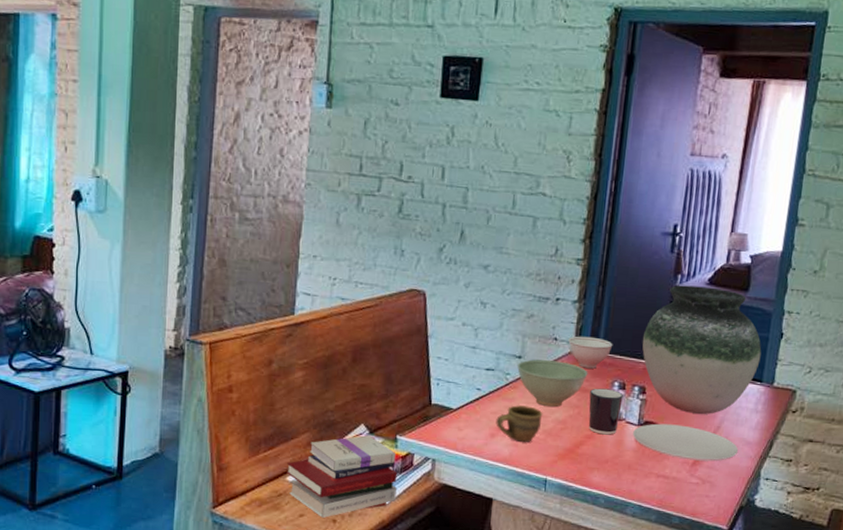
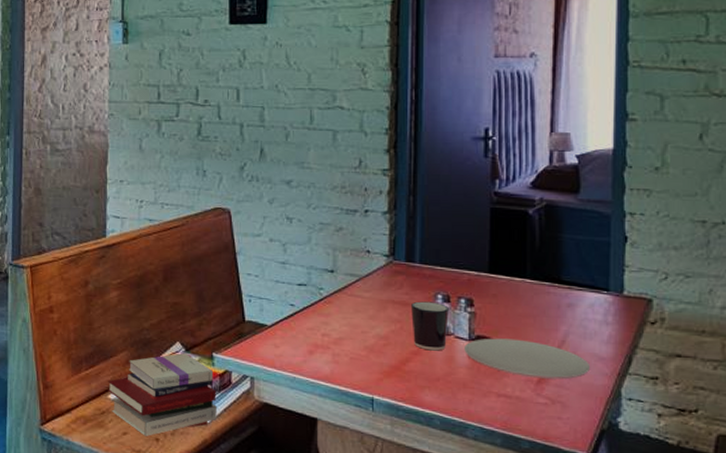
cup: present [496,405,543,442] -> none [313,320,362,359]
bowl: present [516,359,588,407] -> none [329,273,407,322]
bowl: present [568,336,613,369] -> none [382,247,431,281]
vase: present [642,285,762,414] -> none [463,190,604,327]

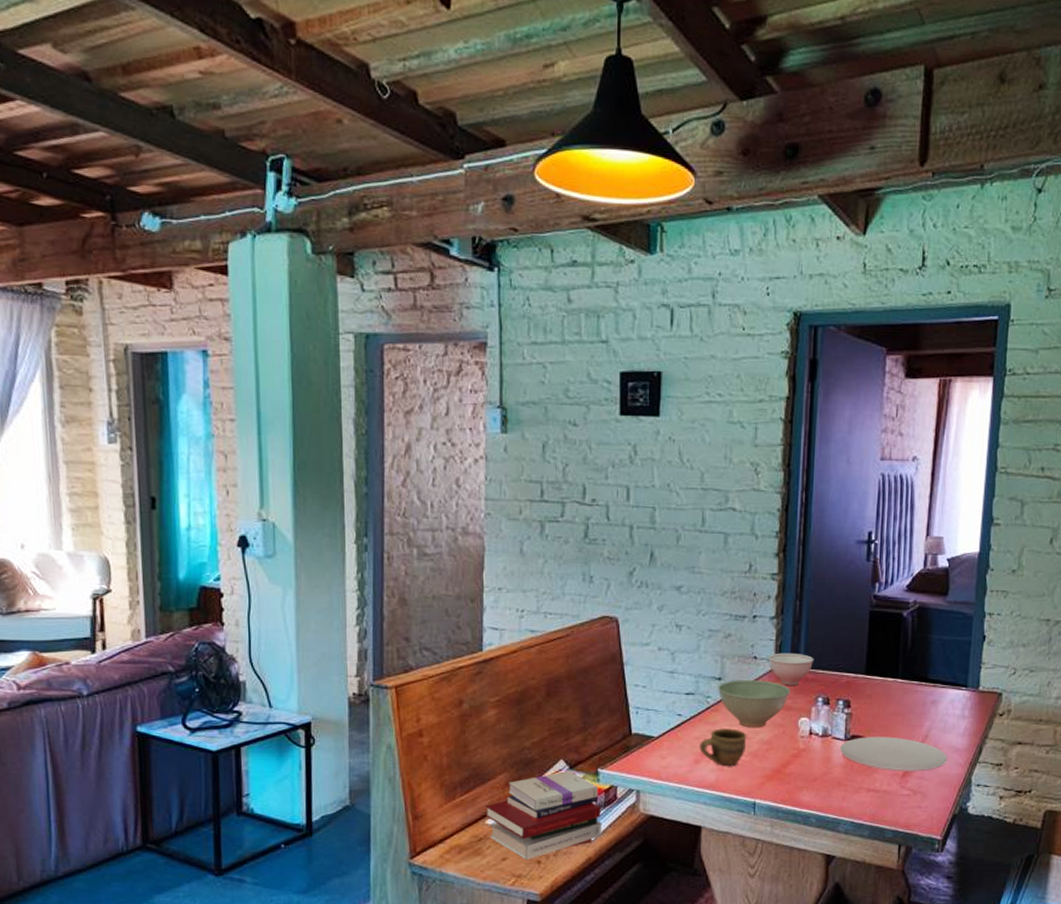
cup: none [313,320,362,359] -> present [699,728,747,766]
bowl: none [329,273,407,322] -> present [717,680,791,727]
bowl: none [382,247,431,281] -> present [768,653,814,685]
mug: present [411,301,449,351] -> none [793,705,828,752]

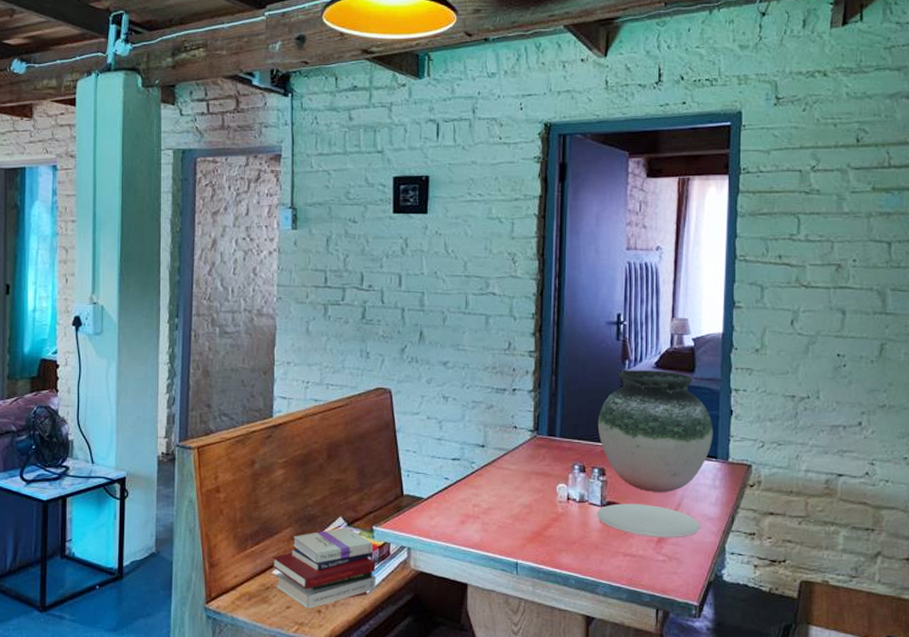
cup: present [699,728,747,766] -> none [465,492,509,527]
bowl: present [717,680,791,727] -> none [480,448,549,492]
bowl: present [768,653,814,685] -> none [527,423,570,454]
vase: none [843,593,965,724] -> present [597,370,713,492]

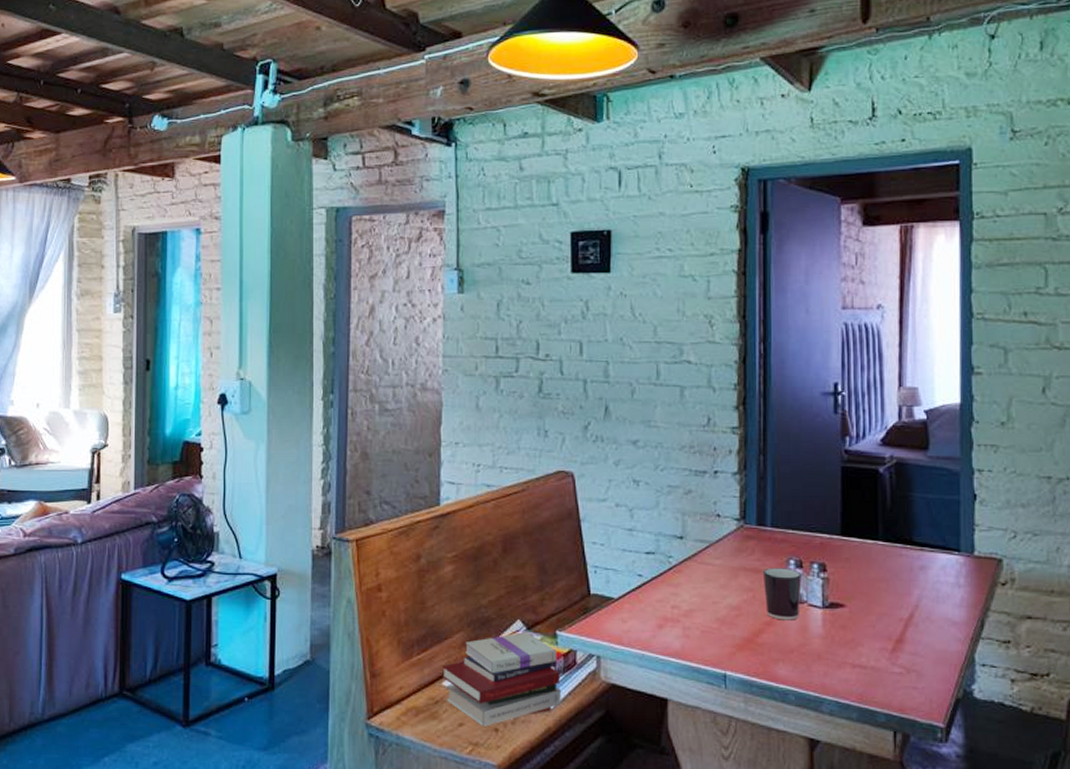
mug: none [552,472,584,517] -> present [763,567,802,621]
vase: present [597,370,713,492] -> none [815,448,954,592]
plate: present [597,503,701,538] -> none [818,605,944,647]

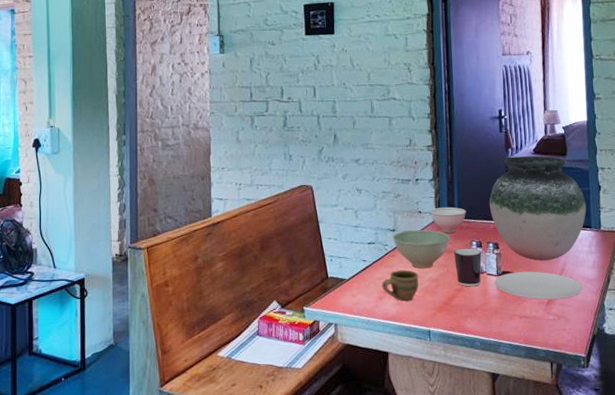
books: present [442,632,561,727] -> none [217,310,309,385]
cup: none [662,591,714,632] -> present [382,270,419,301]
bowl: none [679,539,759,591] -> present [392,230,450,268]
bowl: none [732,510,783,546] -> present [430,207,467,233]
vase: none [815,448,954,592] -> present [489,155,587,261]
plate: none [818,605,944,647] -> present [494,271,583,300]

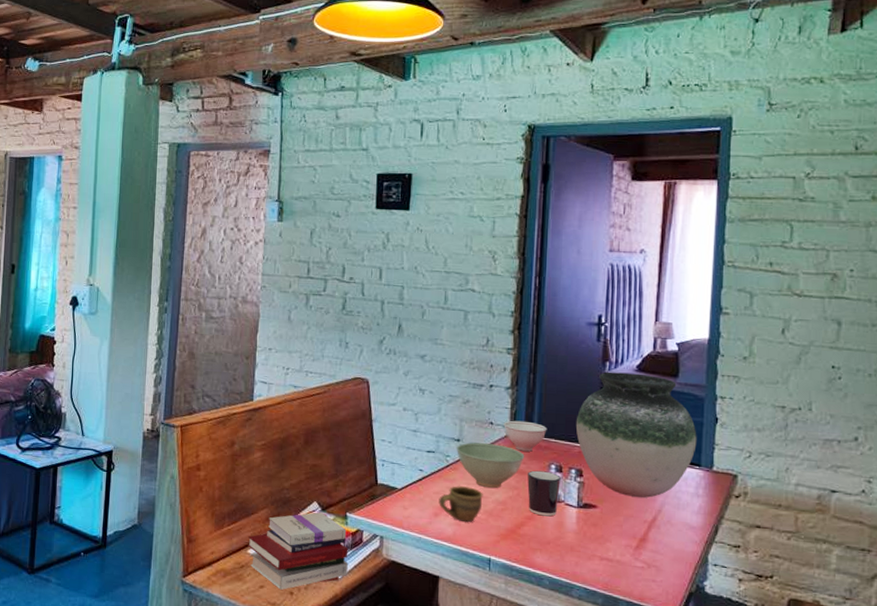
books: none [217,310,309,385] -> present [248,512,349,590]
plate: present [494,271,583,300] -> none [573,506,683,546]

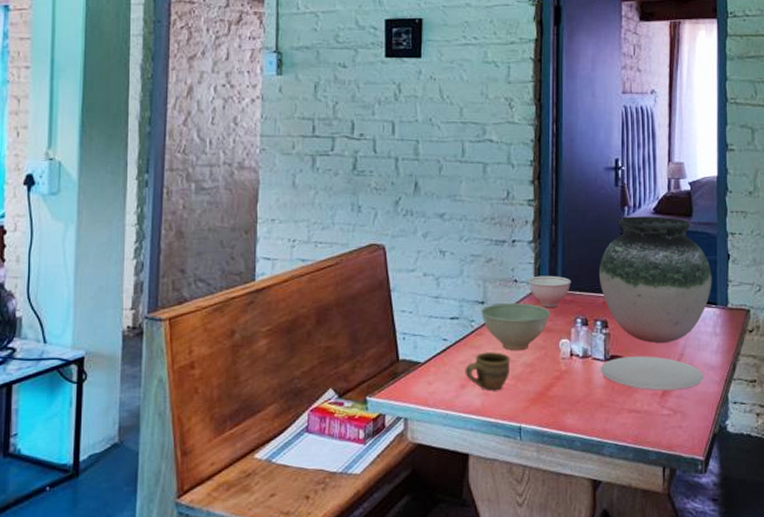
books: present [248,512,349,590] -> none [255,400,370,495]
mug: present [527,470,561,517] -> none [554,326,587,374]
plate: none [573,506,683,546] -> present [601,356,704,391]

